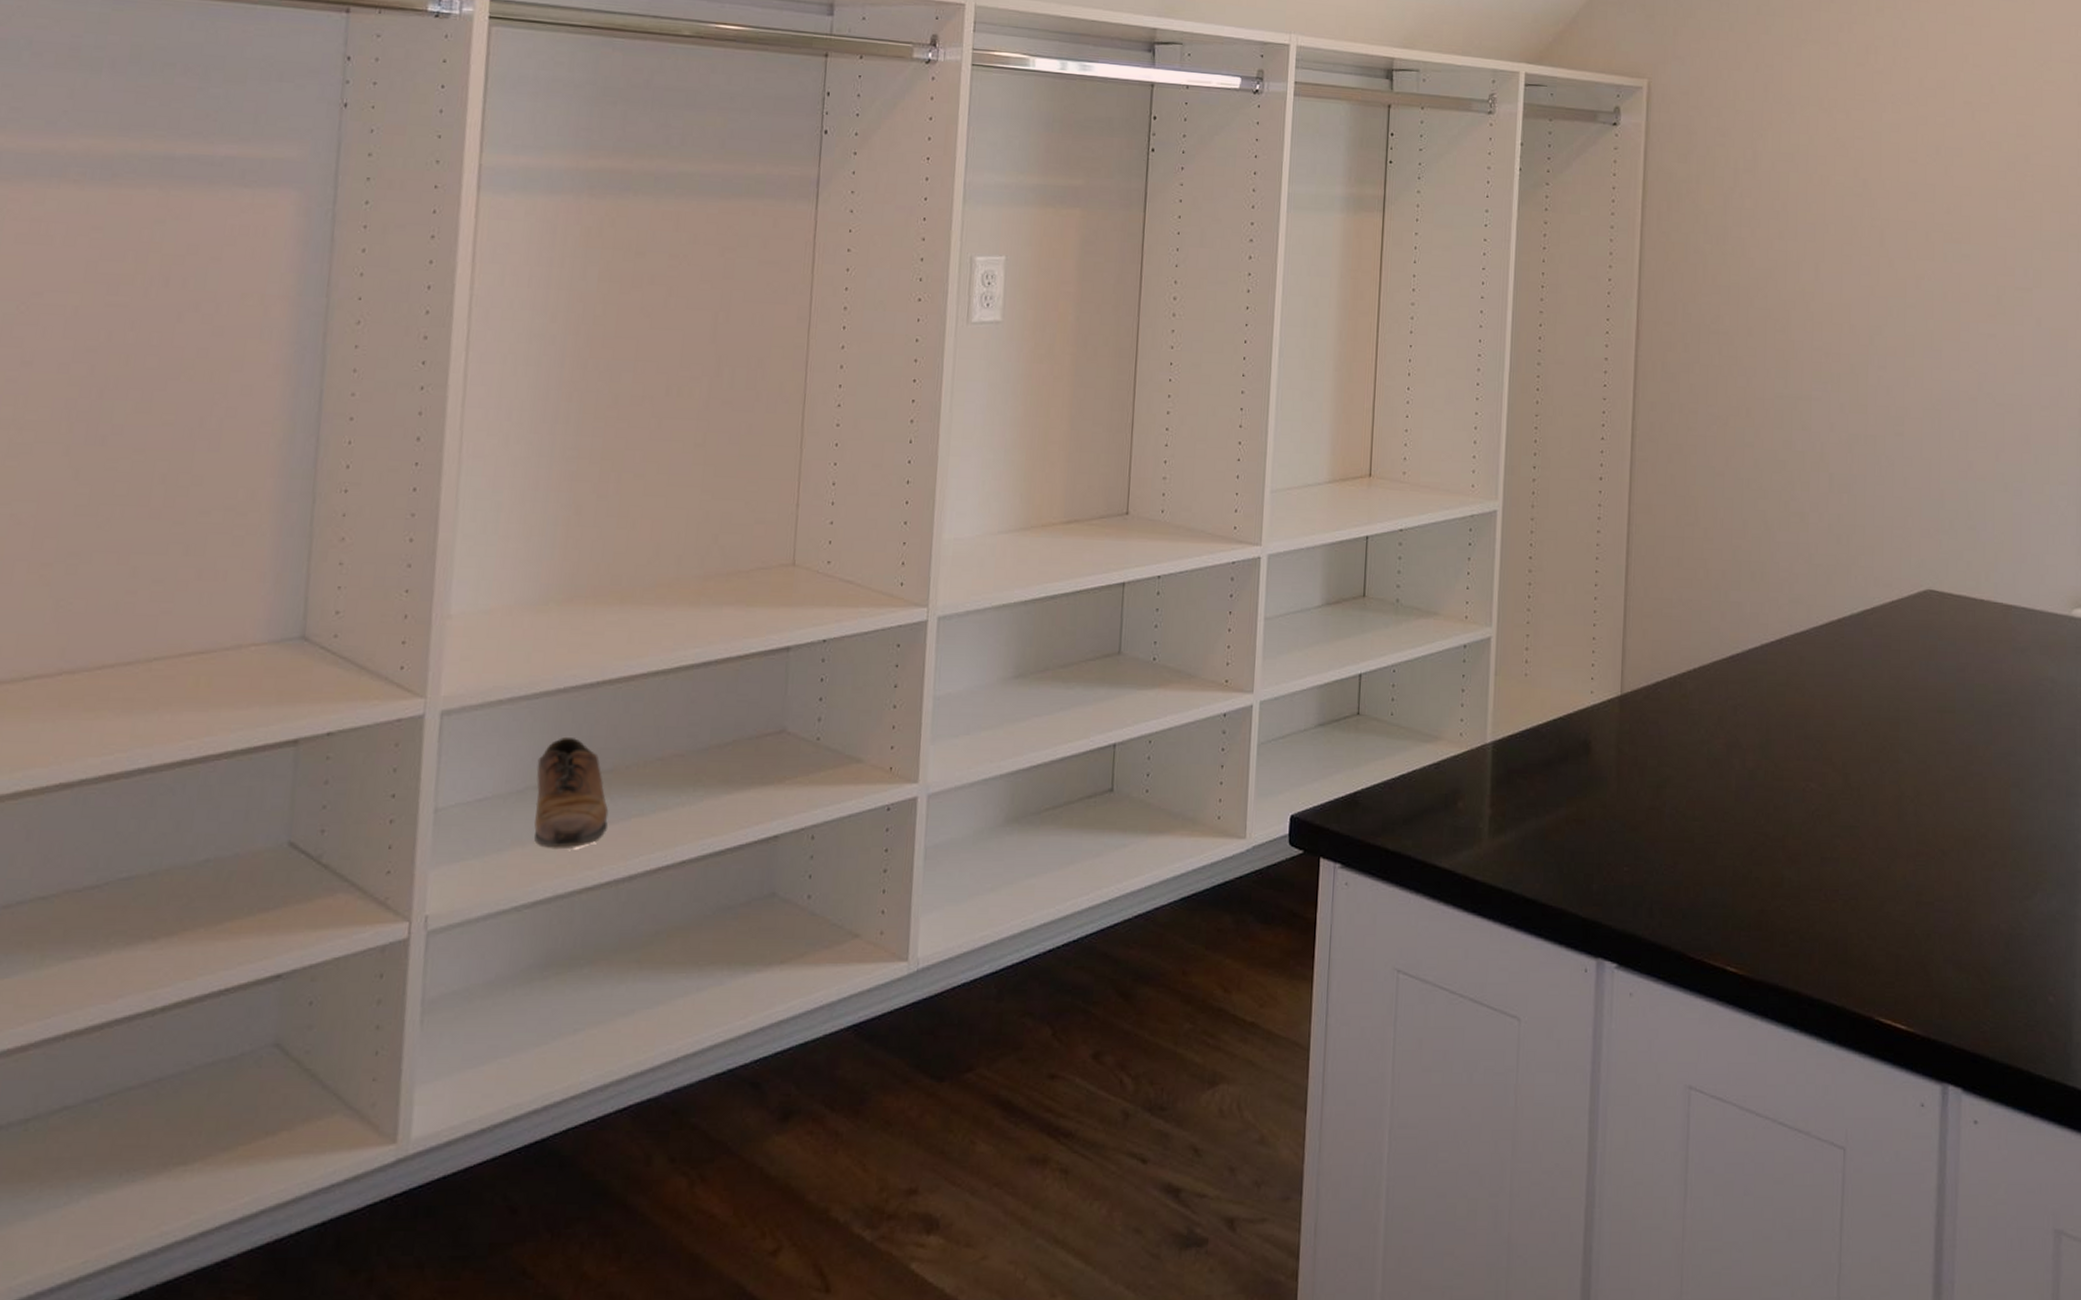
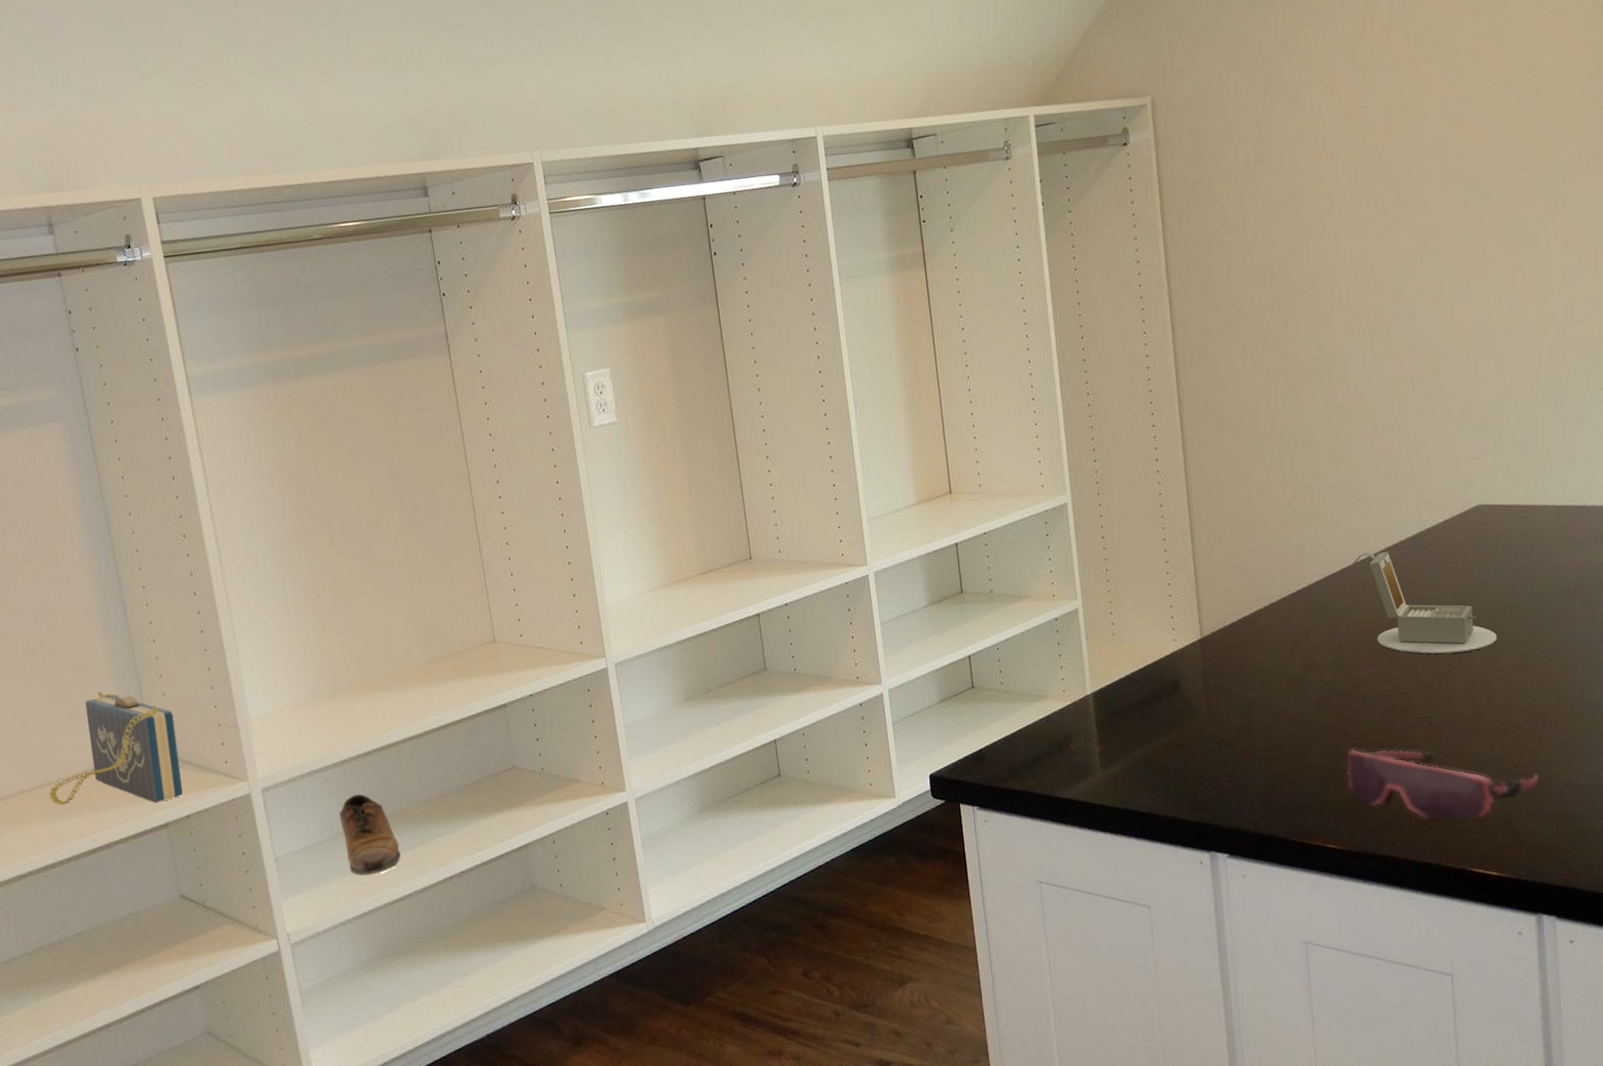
clutch bag: none [139,546,346,709] -> present [48,691,183,806]
sunglasses: none [1757,853,1961,959] -> present [1346,748,1541,822]
jewelry box: none [1791,624,1932,756] -> present [1351,551,1497,654]

